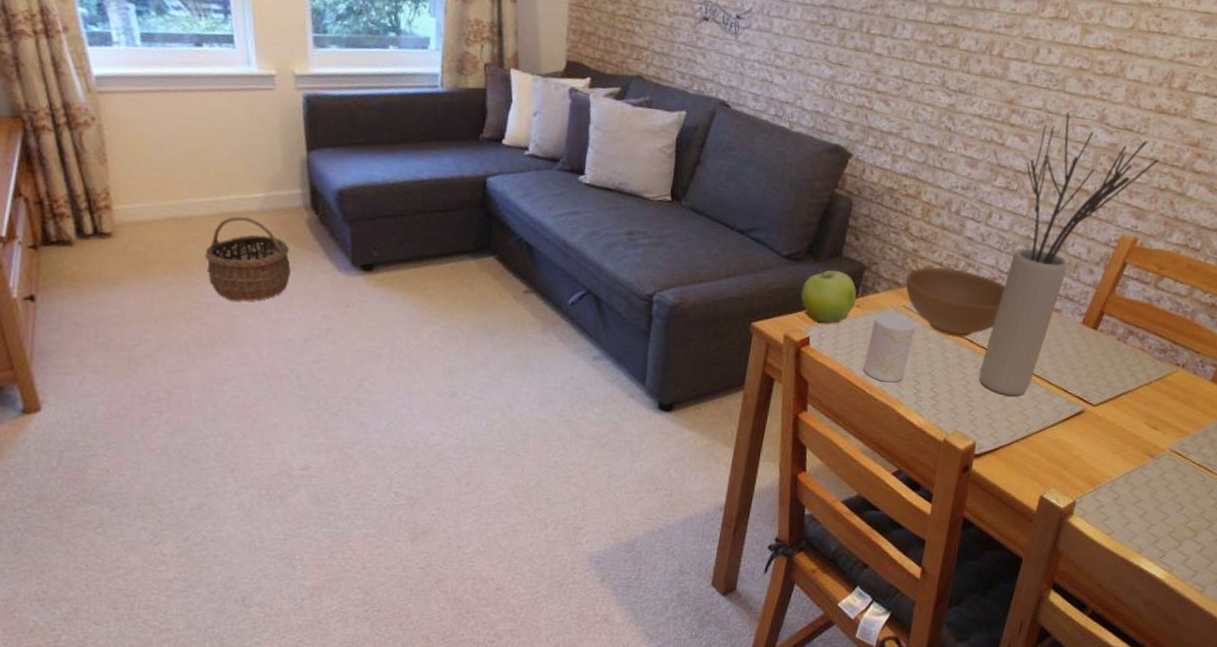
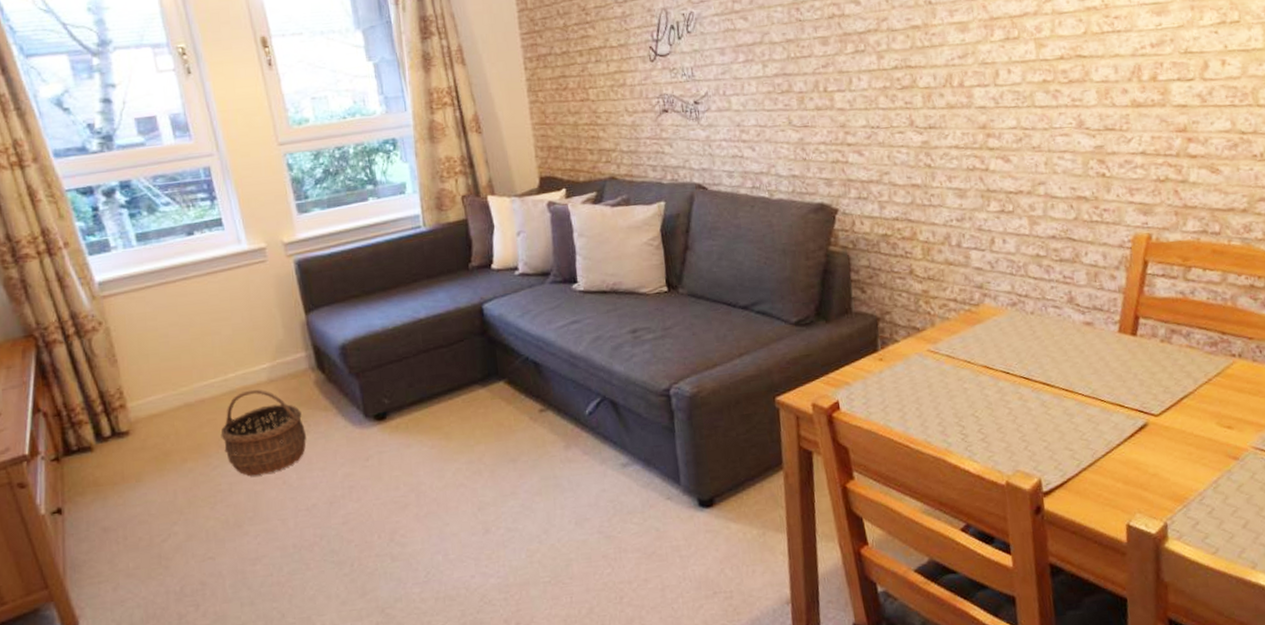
fruit: present [800,269,857,325] -> none [818,327,878,385]
cup: present [863,313,916,383] -> none [900,360,947,433]
bowl: present [906,267,1006,338] -> none [923,302,1028,373]
vase: present [979,111,1160,397] -> none [1015,124,1151,423]

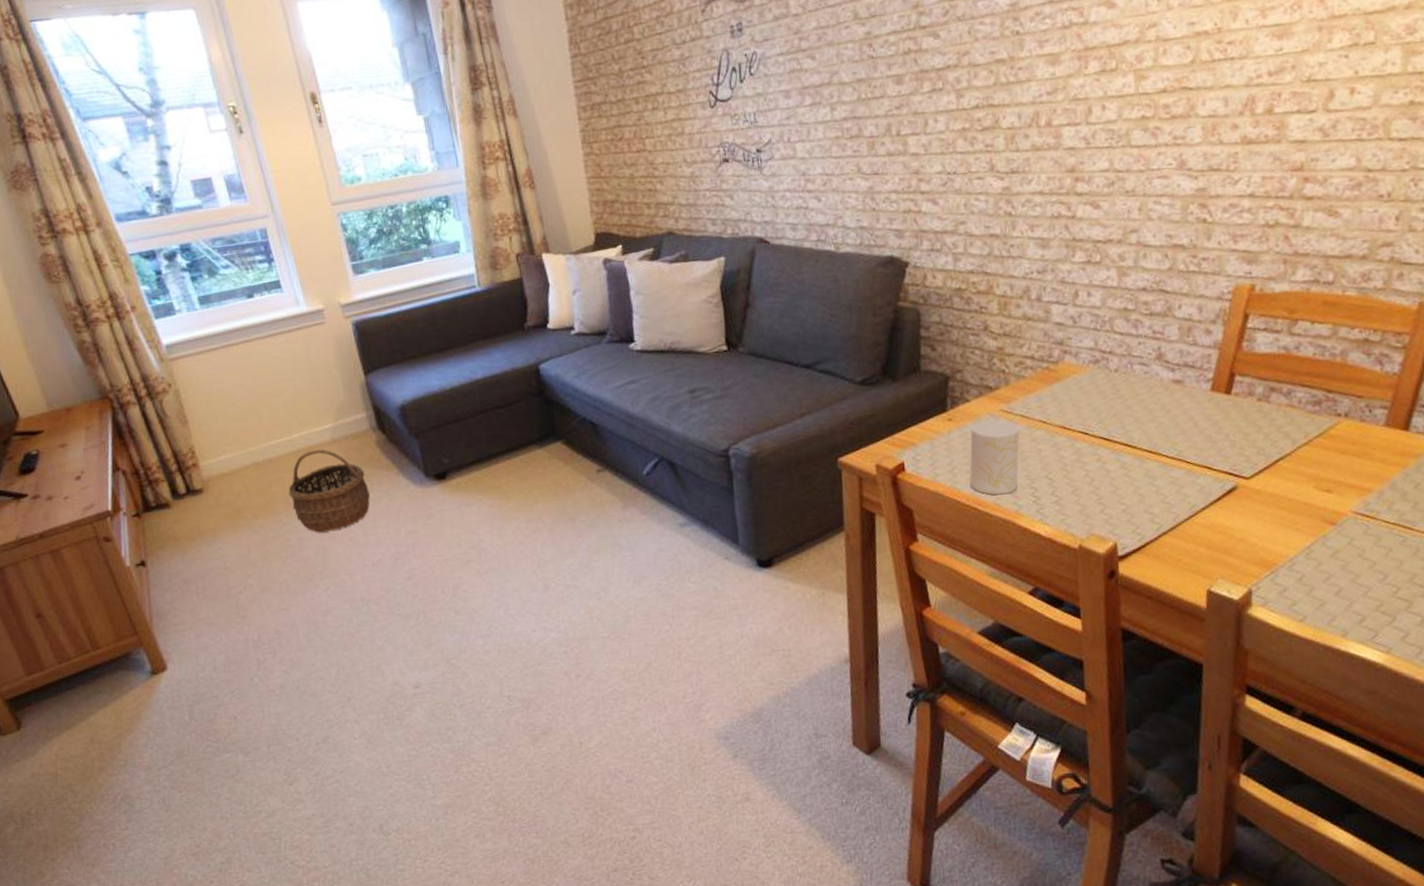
cup: none [900,360,947,433] -> present [970,420,1020,496]

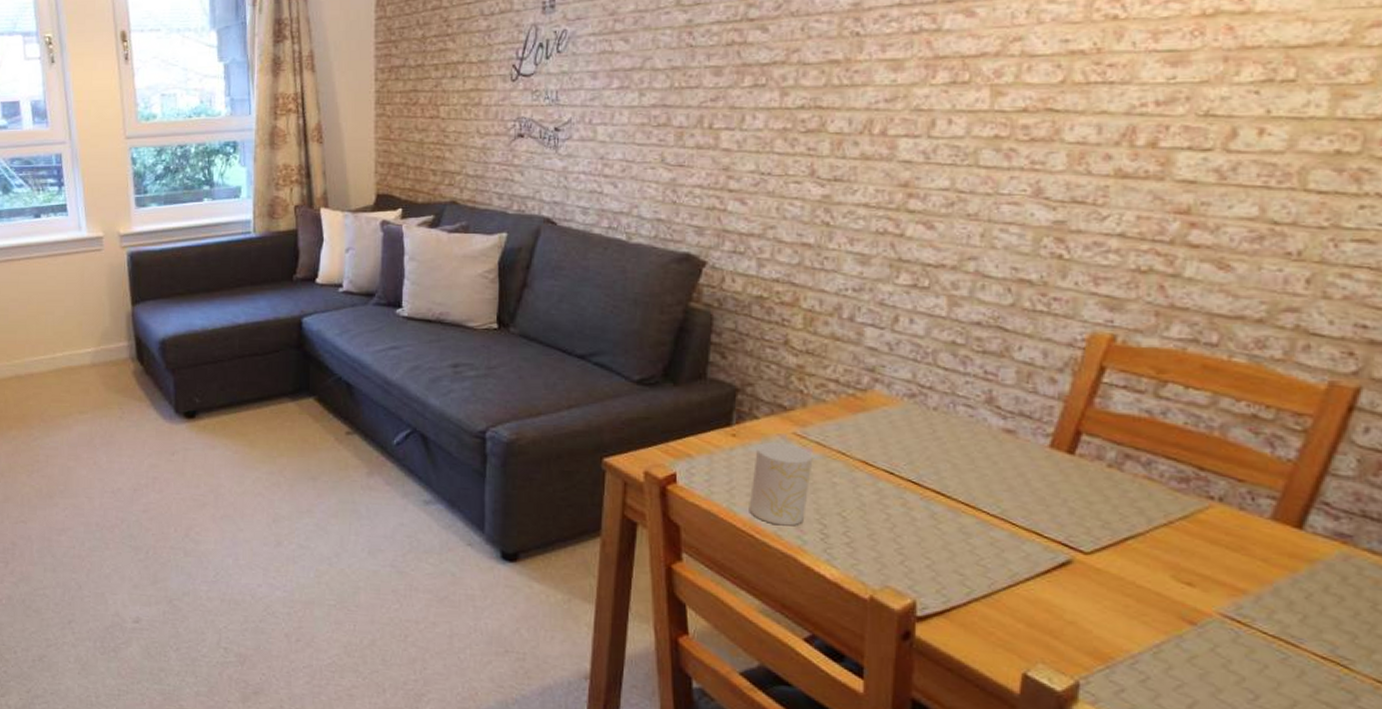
wicker basket: present [288,449,370,533] -> none [44,371,119,453]

